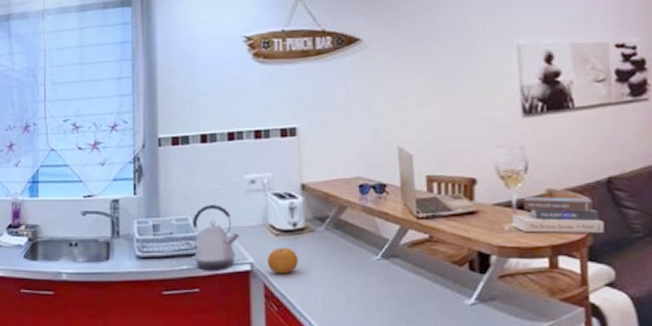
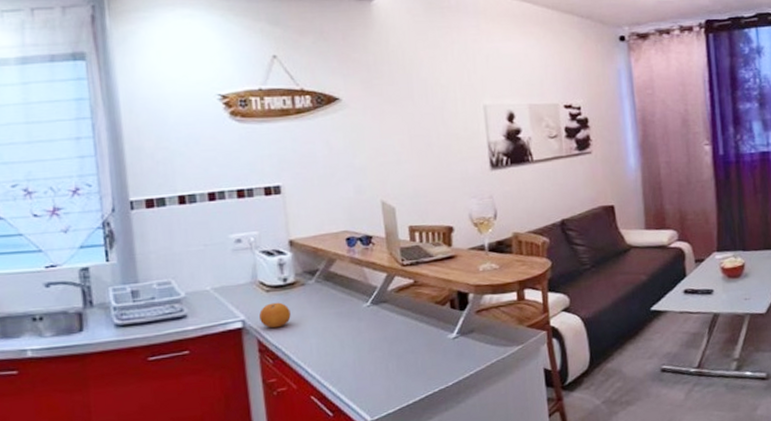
kettle: present [192,205,240,273] -> none [176,266,229,334]
books: present [511,197,604,234] -> none [484,238,560,272]

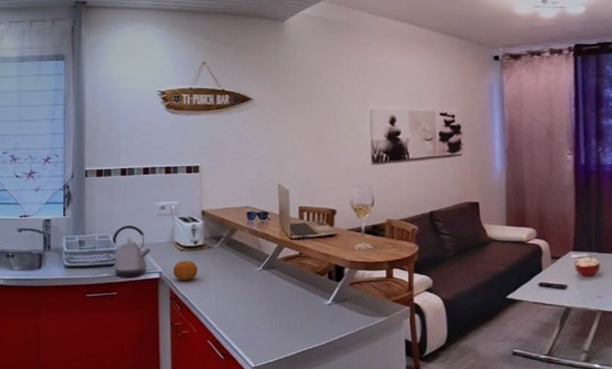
kettle: none [176,266,229,334] -> present [111,225,152,279]

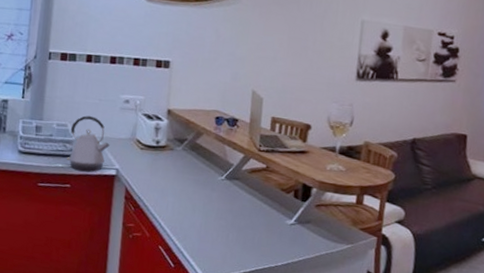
fruit: present [173,260,198,281] -> none [131,159,157,182]

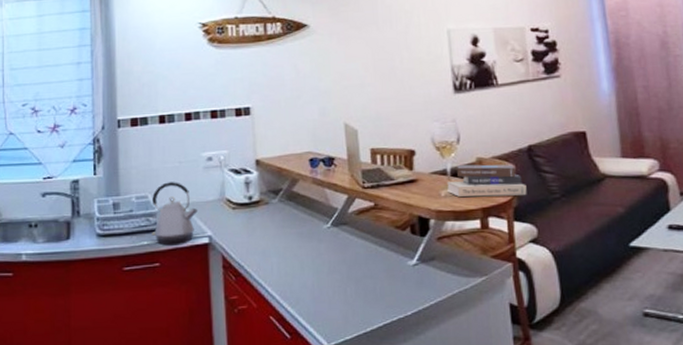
books: none [332,145,404,182] -> present [446,164,527,198]

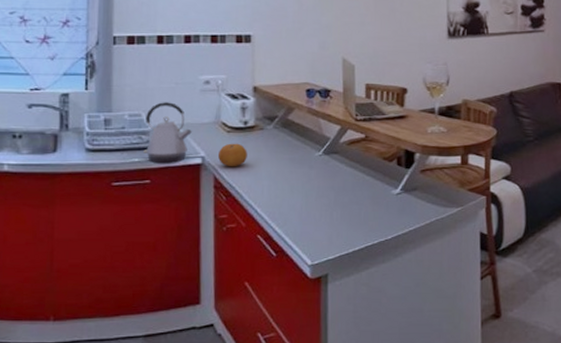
fruit: none [225,220,254,245] -> present [218,143,247,167]
books: present [446,164,527,198] -> none [433,105,505,137]

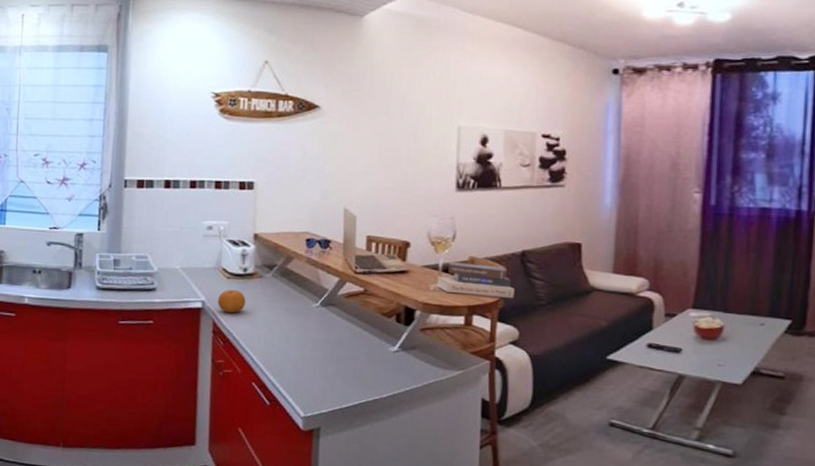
kettle: present [143,102,193,165] -> none [148,245,195,307]
books: none [433,105,505,137] -> present [436,262,515,299]

